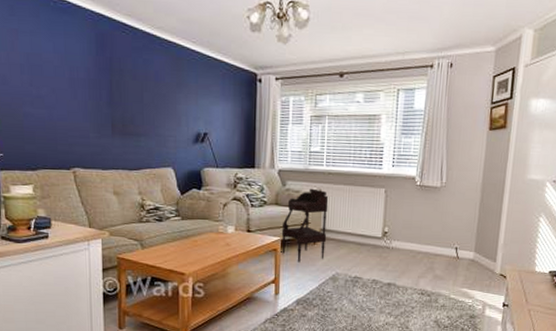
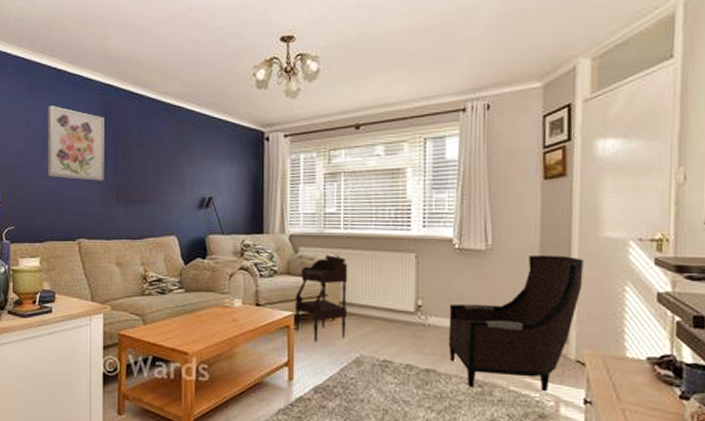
wall art: none [34,31,99,112] -> present [48,106,104,181]
armchair: none [406,191,513,299] -> present [448,254,584,392]

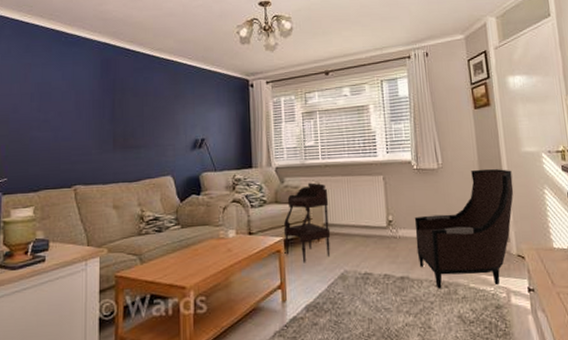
wall art: present [48,106,104,181] -> none [44,63,101,130]

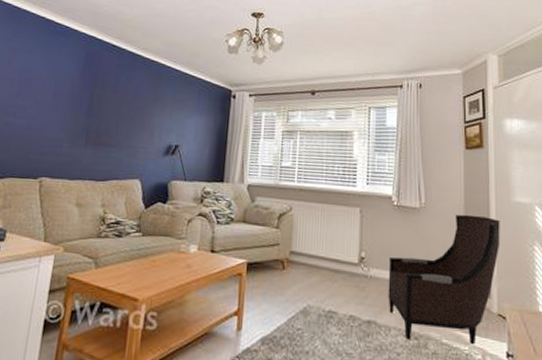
side table: present [283,182,331,263] -> none [247,205,300,291]

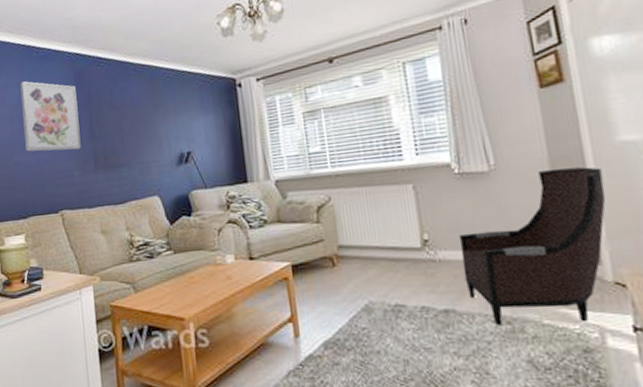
wall art: none [20,50,85,123] -> present [20,81,81,152]

